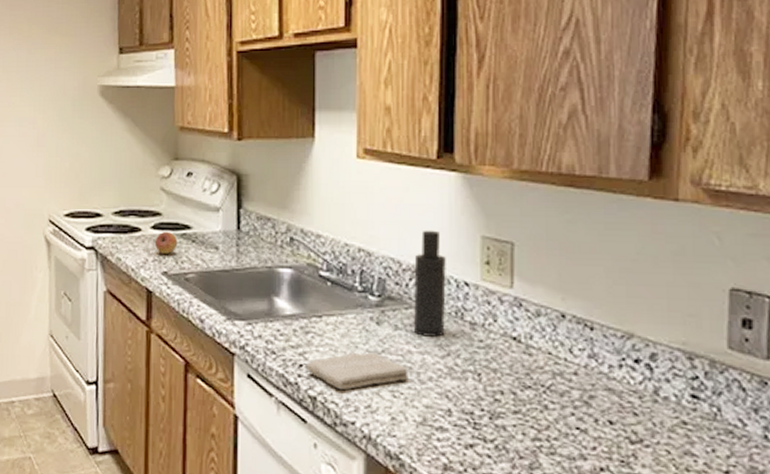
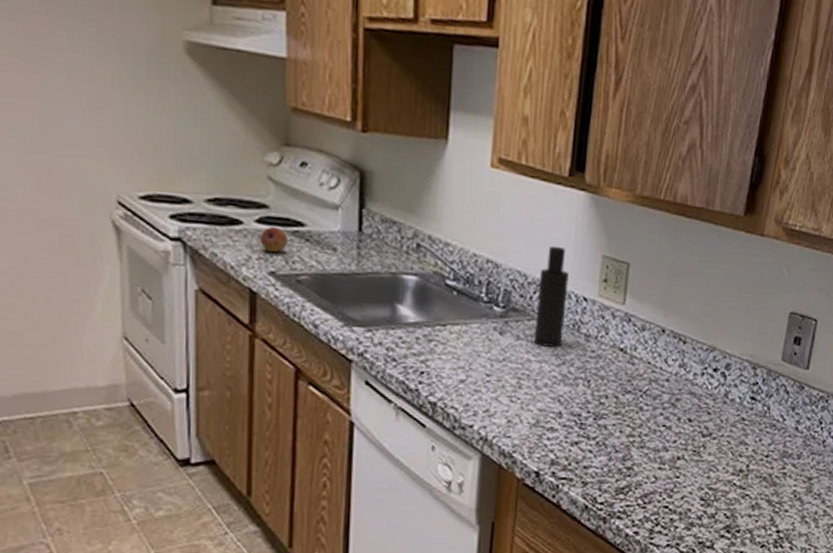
washcloth: present [307,352,408,390] -> none [428,361,526,396]

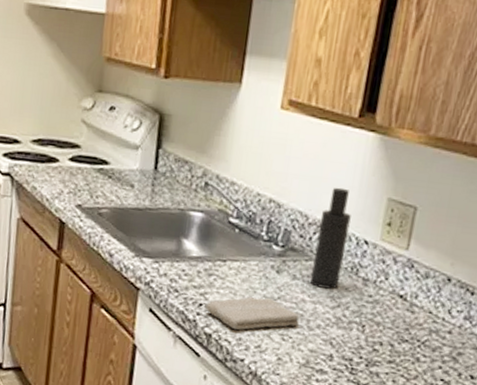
fruit: present [261,226,288,252] -> none [72,164,95,188]
washcloth: none [428,361,526,396] -> present [206,297,300,330]

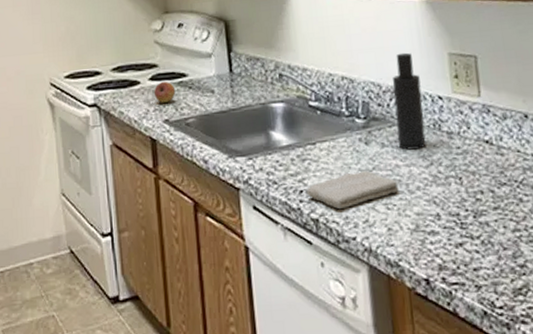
fruit: none [72,164,95,188] -> present [154,81,176,103]

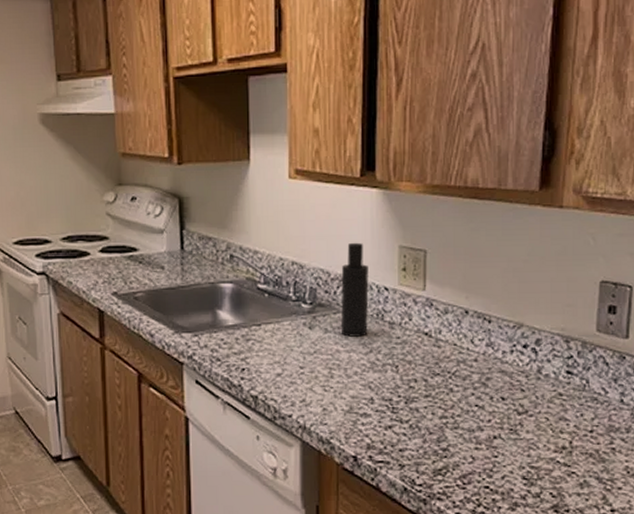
fruit: present [154,81,176,103] -> none [104,254,126,276]
washcloth: present [306,171,399,210] -> none [248,354,337,389]

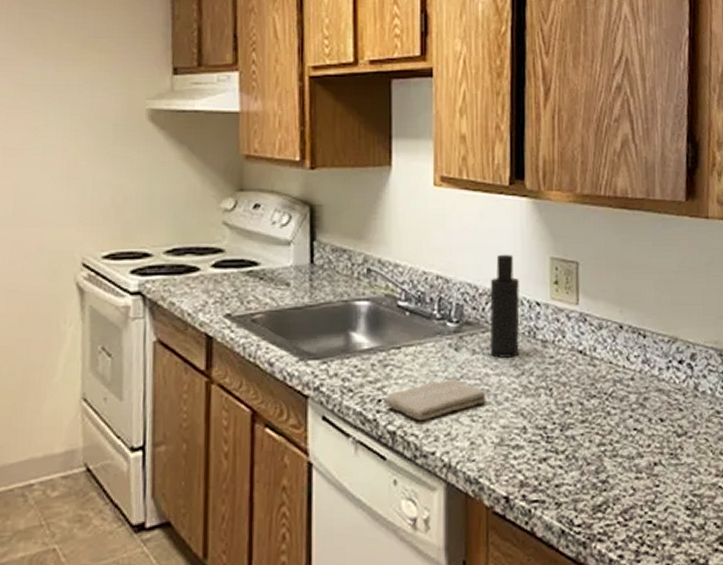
washcloth: none [248,354,337,389] -> present [385,379,486,421]

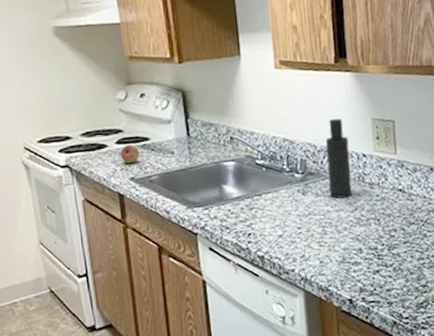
fruit: none [217,269,243,294] -> present [121,144,140,163]
washcloth: present [385,379,486,421] -> none [254,216,330,248]

